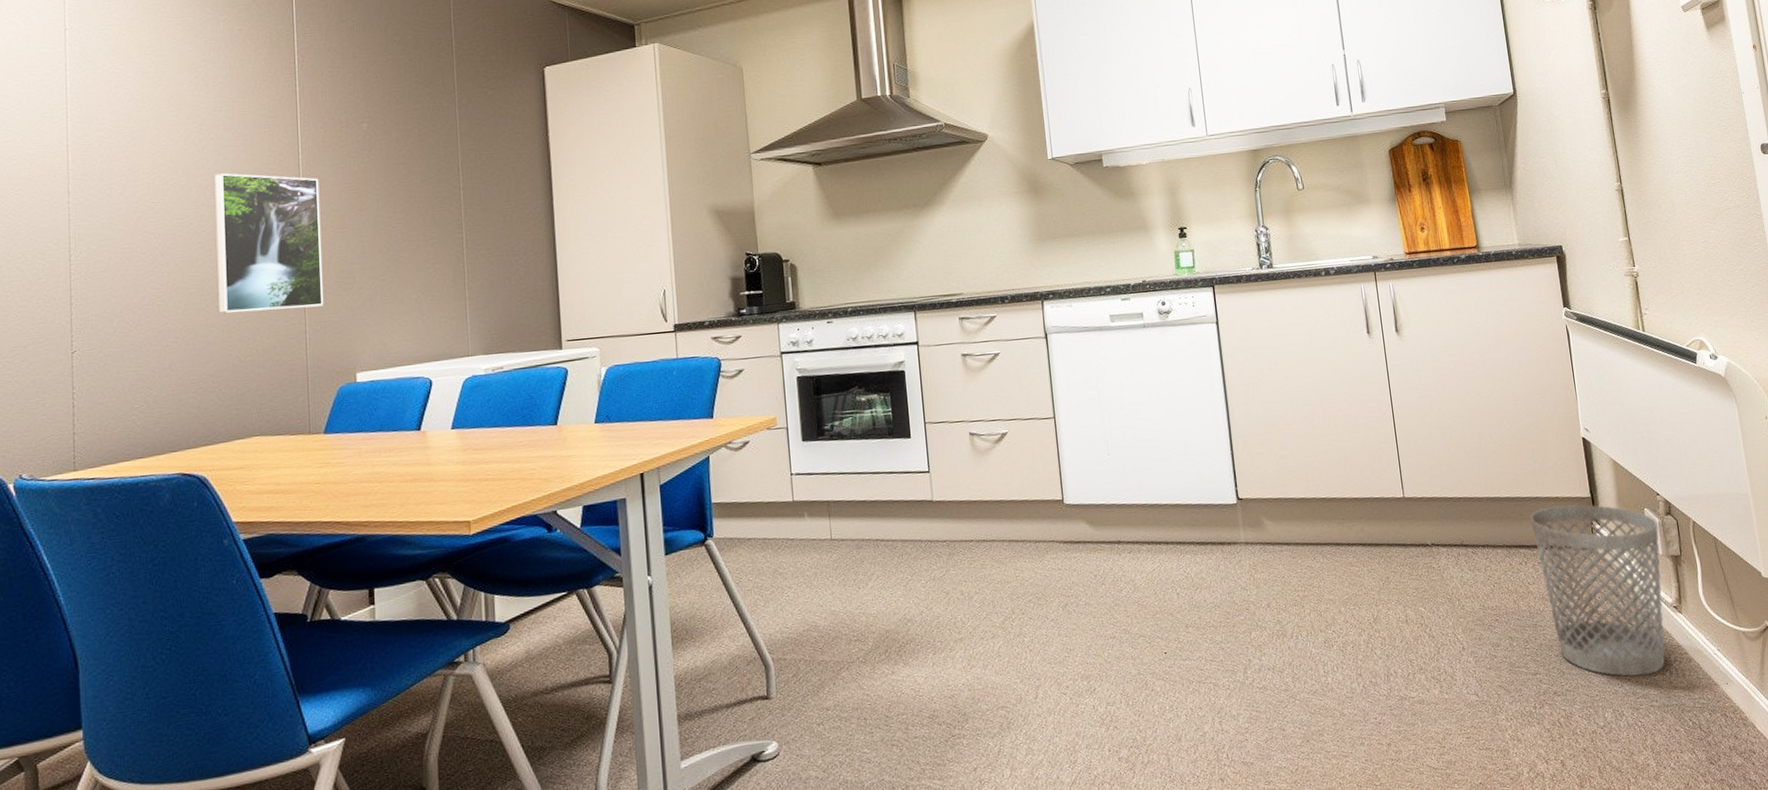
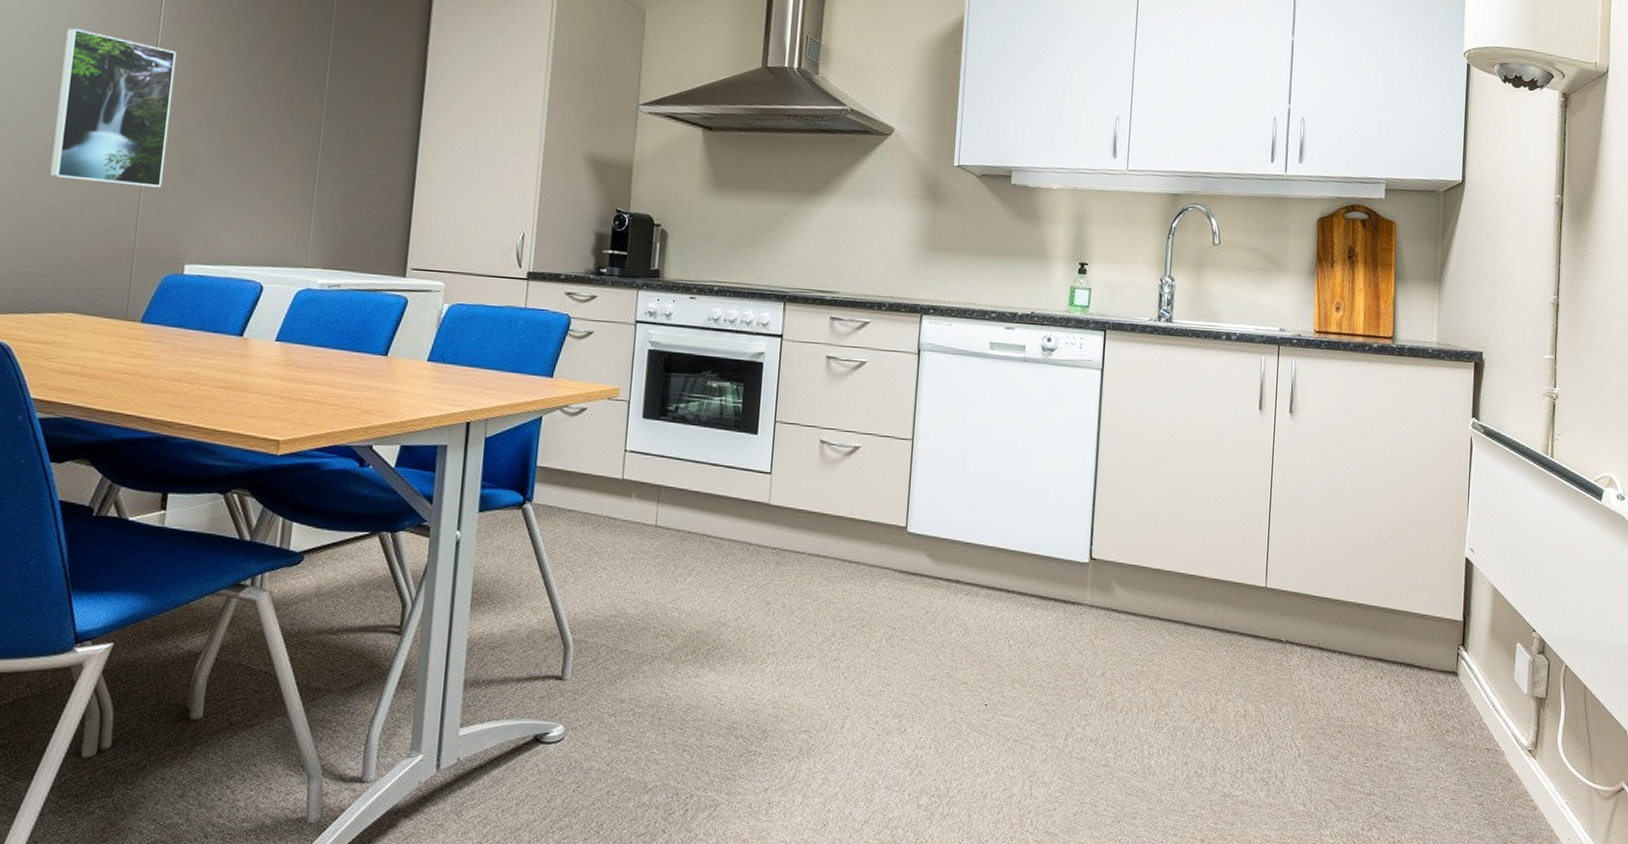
wastebasket: present [1530,504,1665,677] -> none [1395,625,1528,816]

